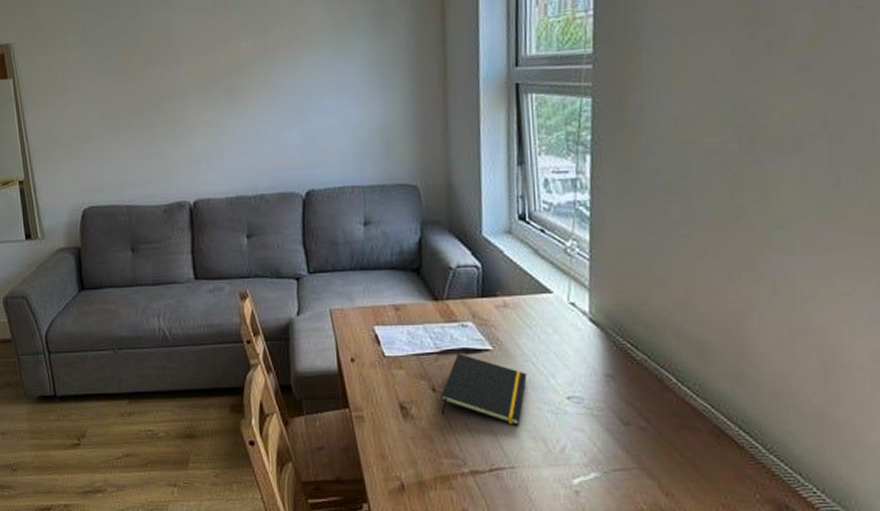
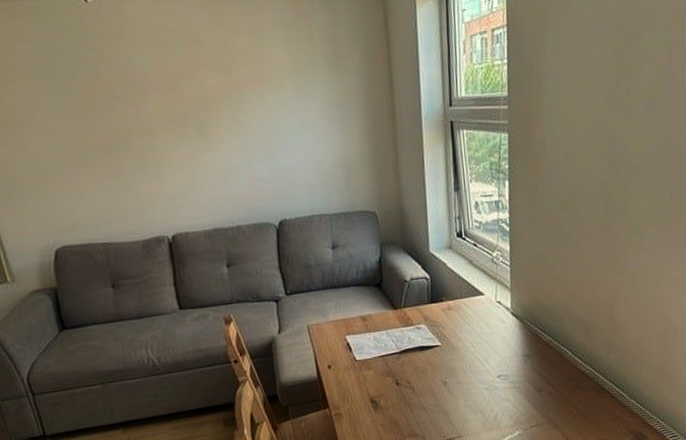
notepad: present [441,354,527,427] -> none [403,351,468,404]

